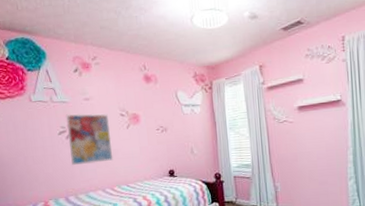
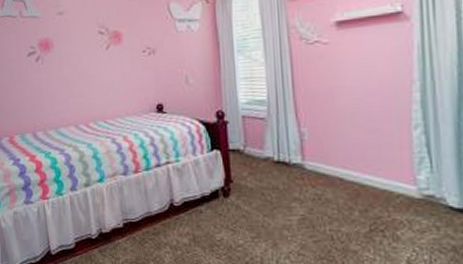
wall art: present [65,113,114,166] -> none [36,30,89,95]

